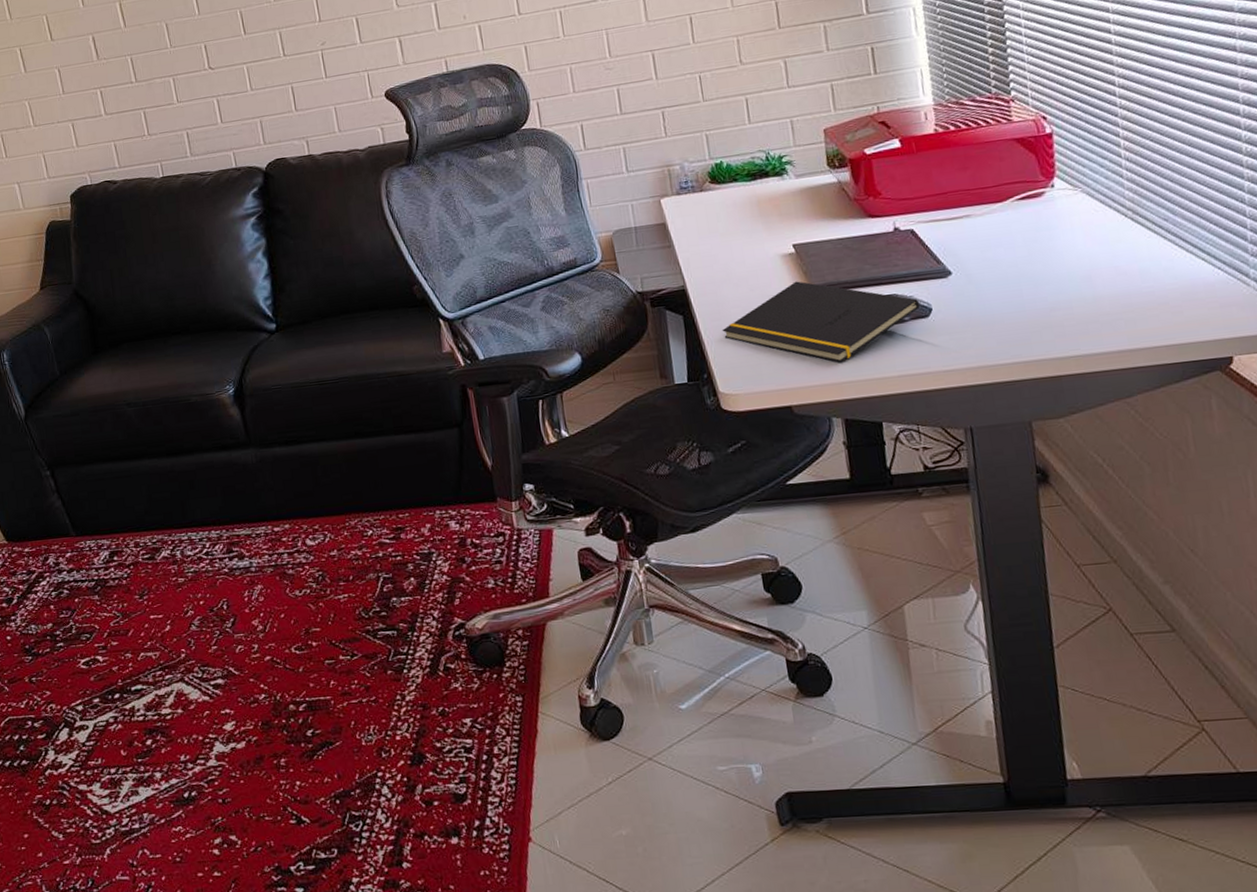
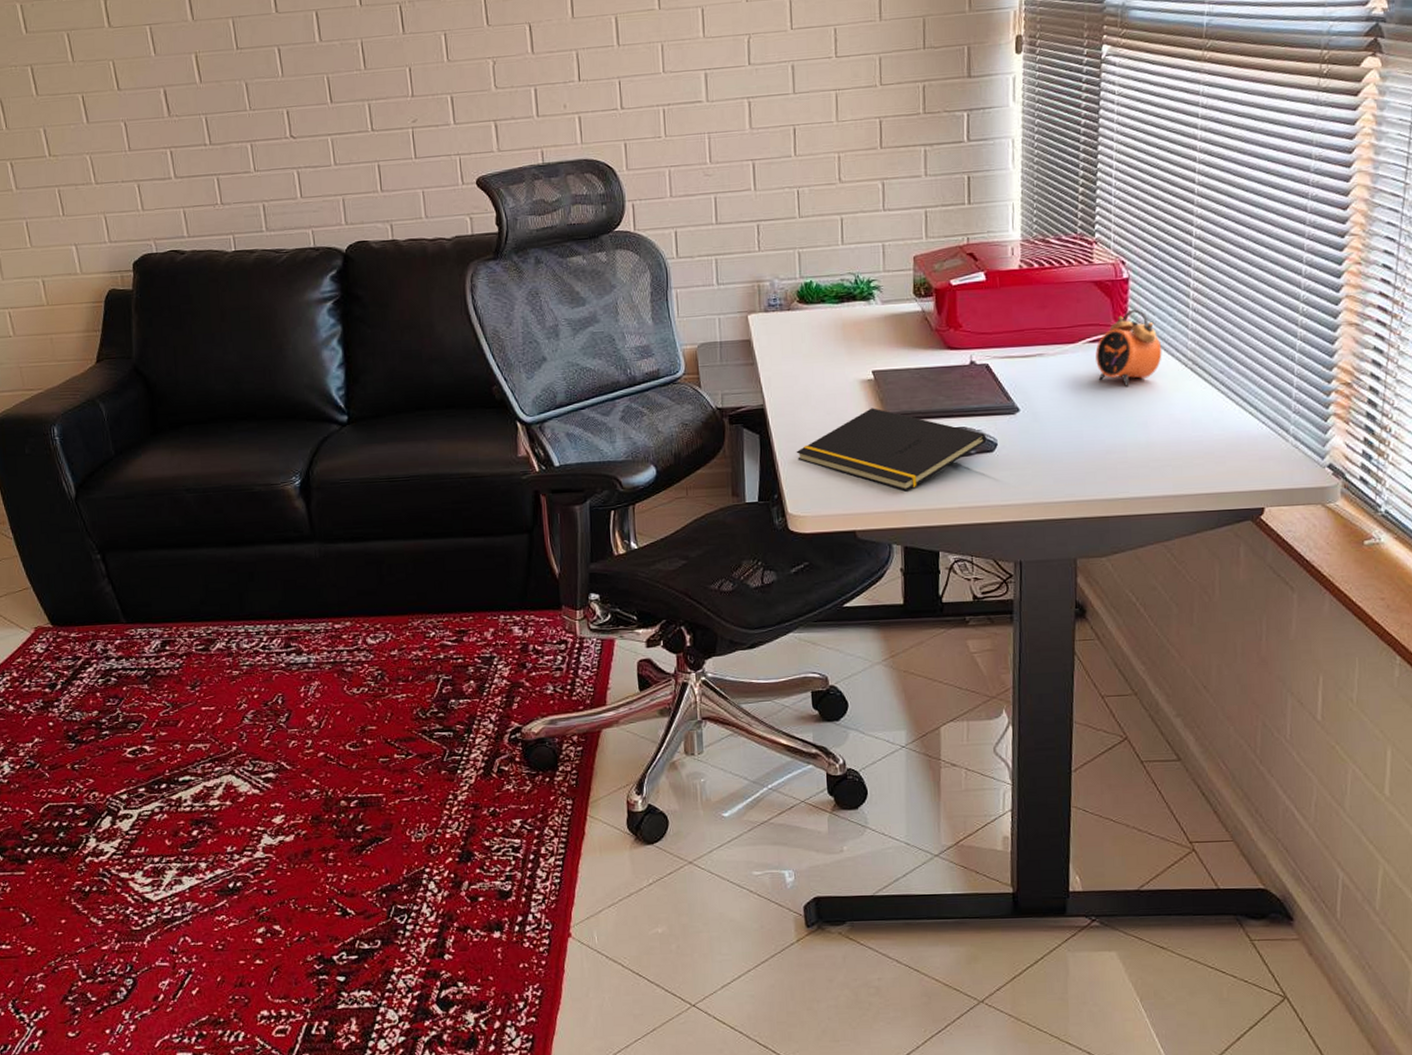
alarm clock: none [1025,163,1099,243] -> present [1095,310,1162,388]

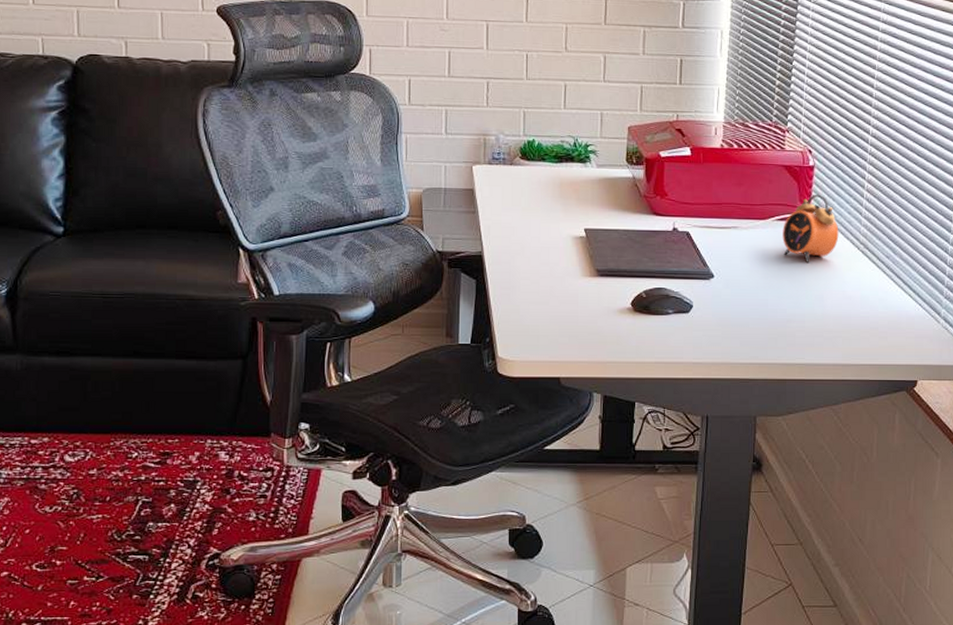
notepad: present [796,408,987,492] -> none [509,263,684,344]

